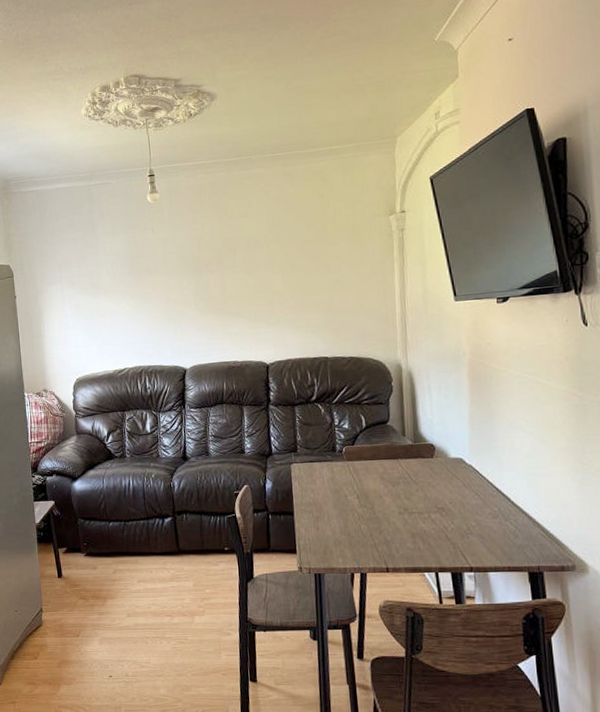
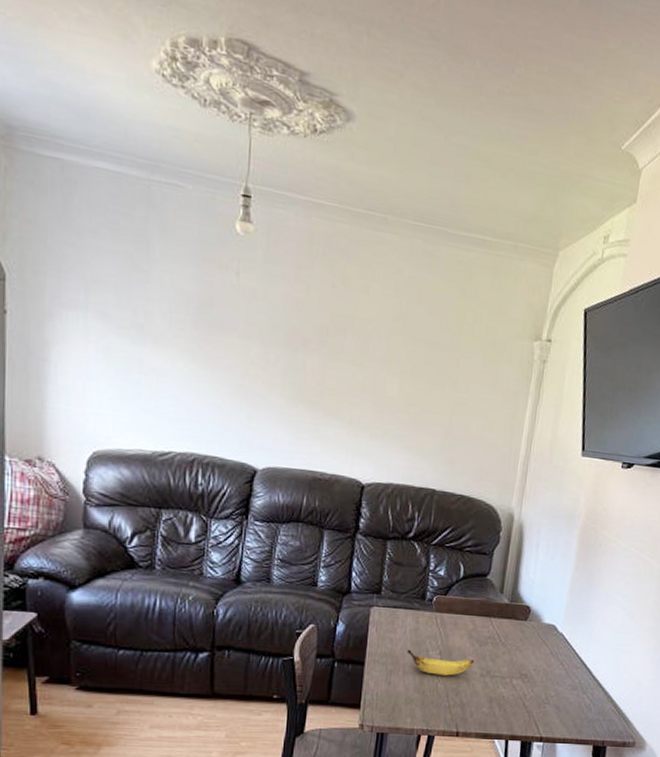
banana: none [328,497,391,517] -> present [406,649,475,676]

